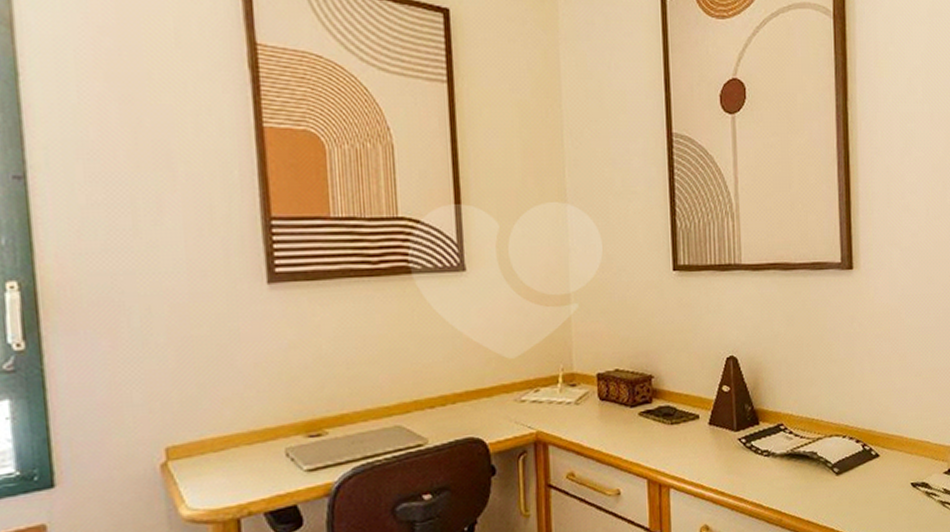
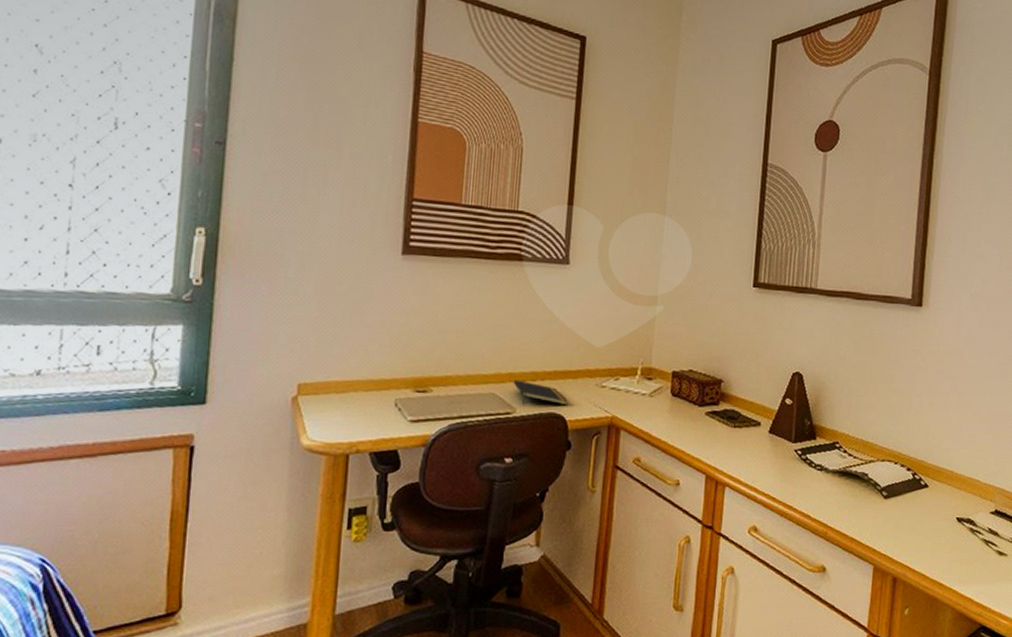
notepad: none [420,407,485,435] -> present [513,379,568,406]

